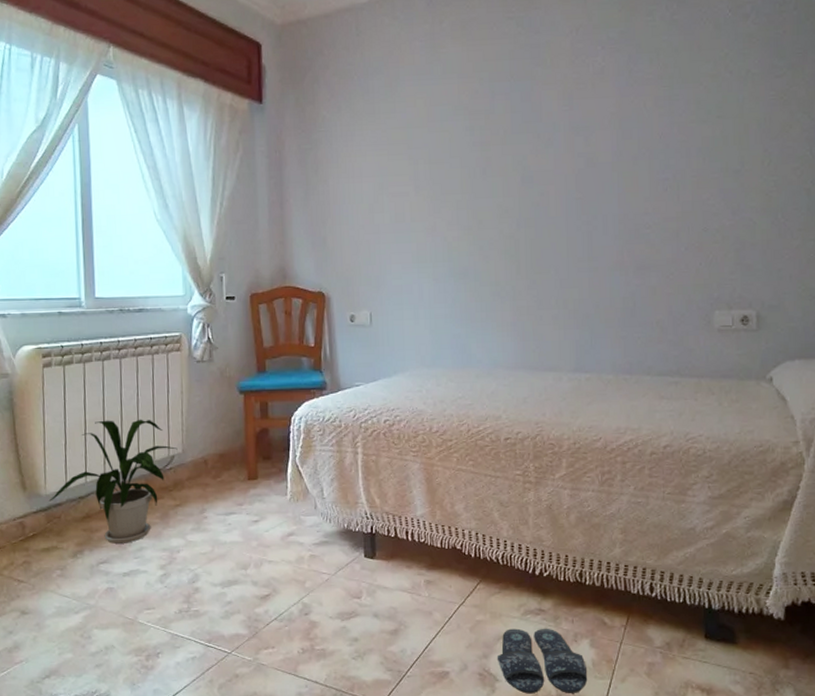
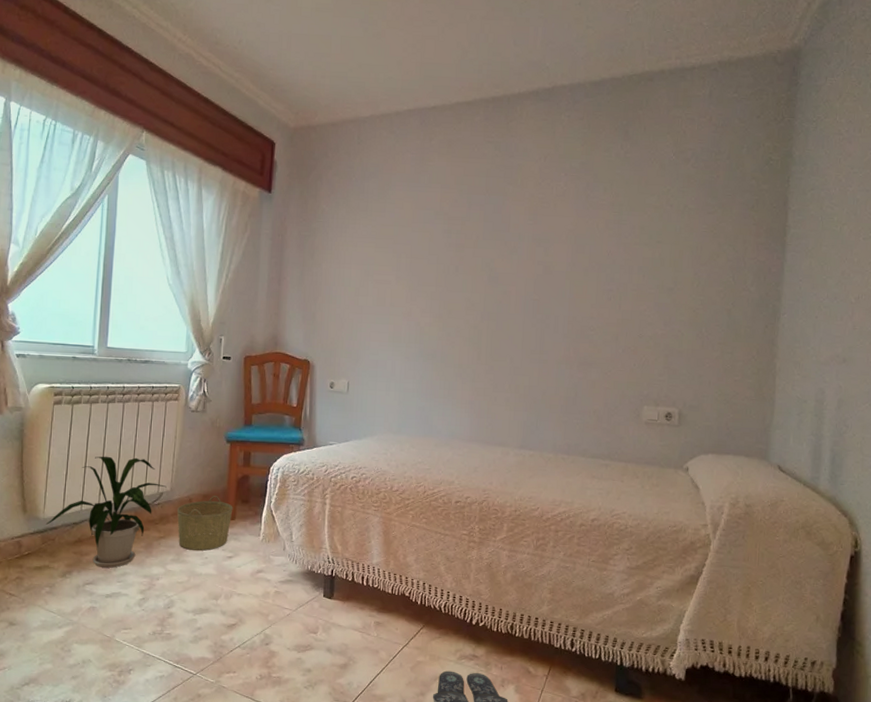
basket: none [191,453,254,517] -> present [176,495,233,551]

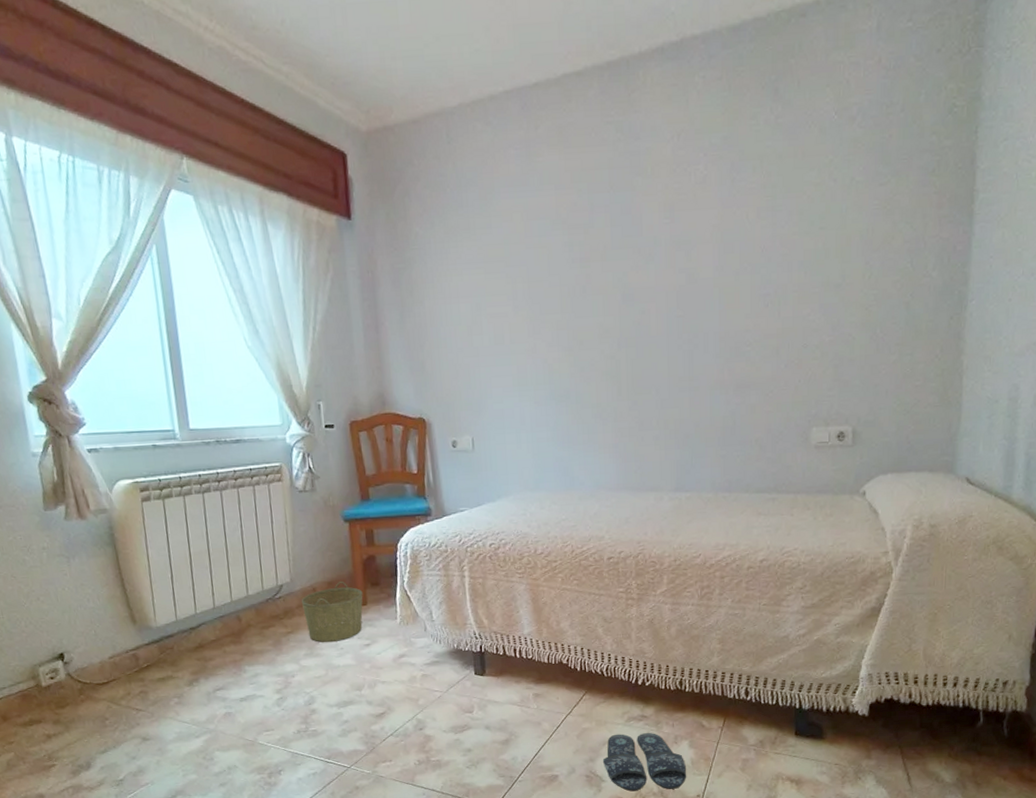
house plant: present [45,456,167,568] -> none [160,550,286,671]

